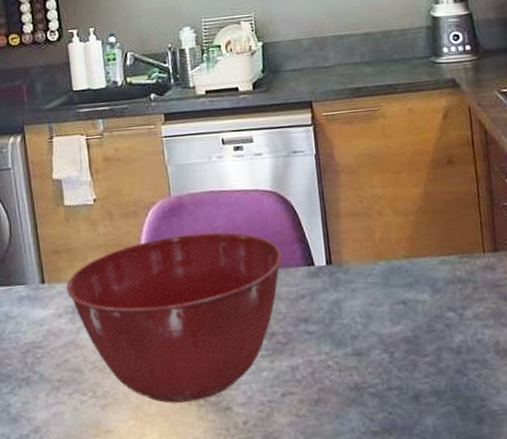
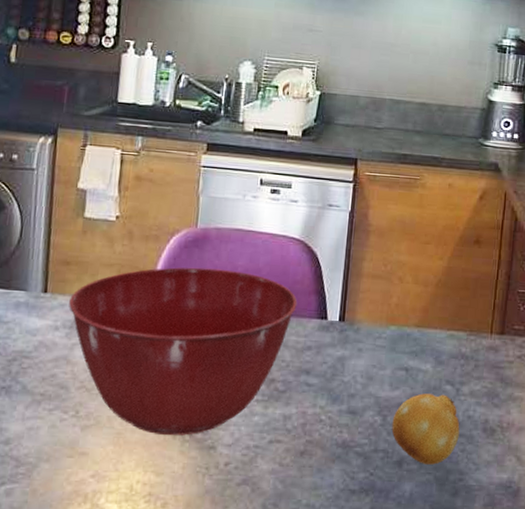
fruit: none [400,322,473,396] -> present [392,393,460,465]

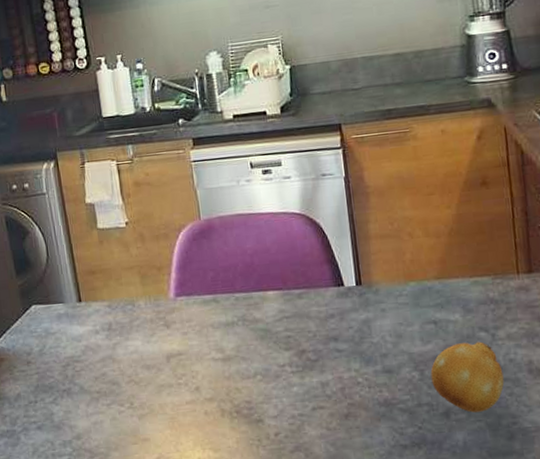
mixing bowl: present [69,267,298,435] -> none [102,254,312,415]

